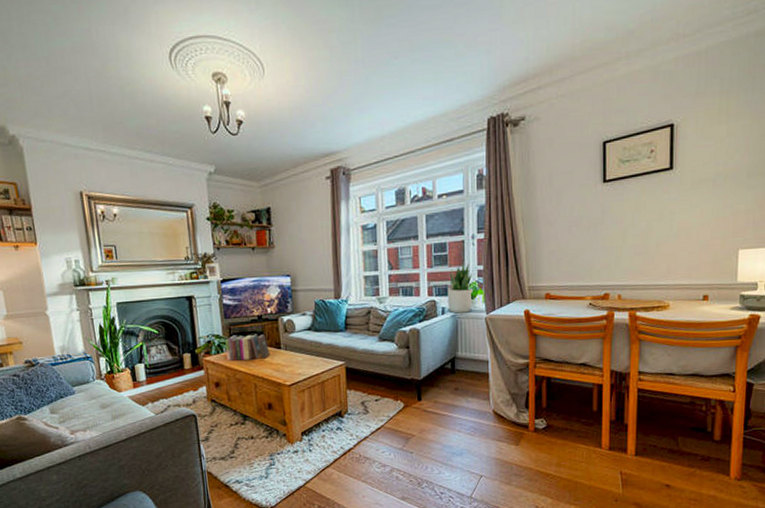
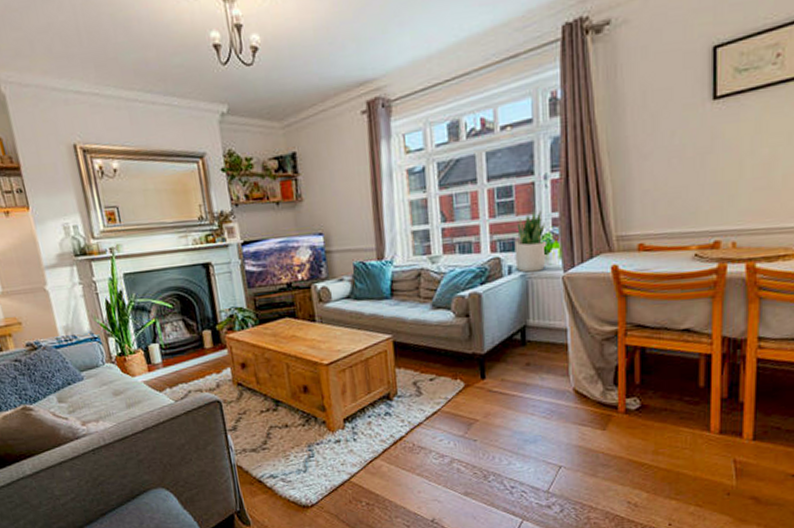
books: present [225,334,270,361] -> none [250,305,304,338]

